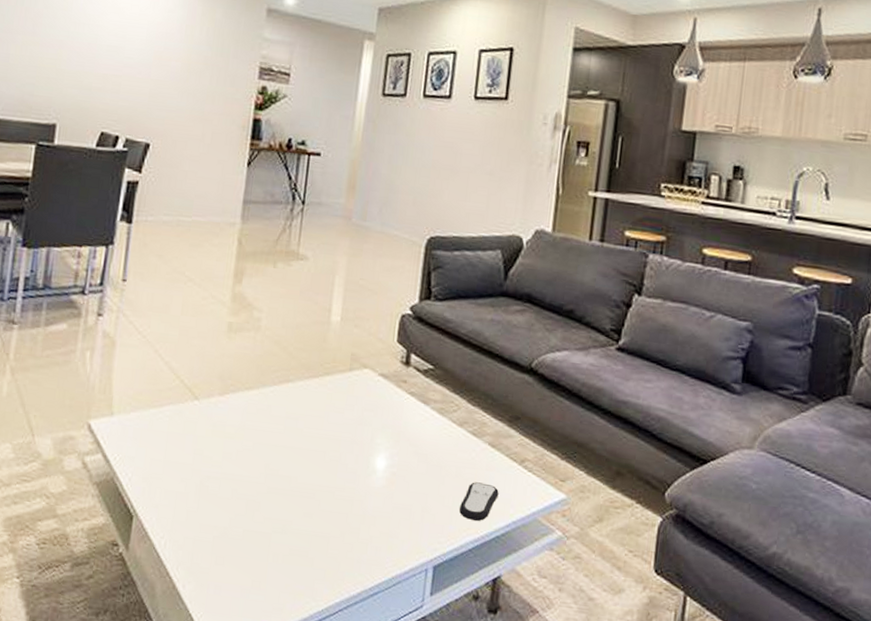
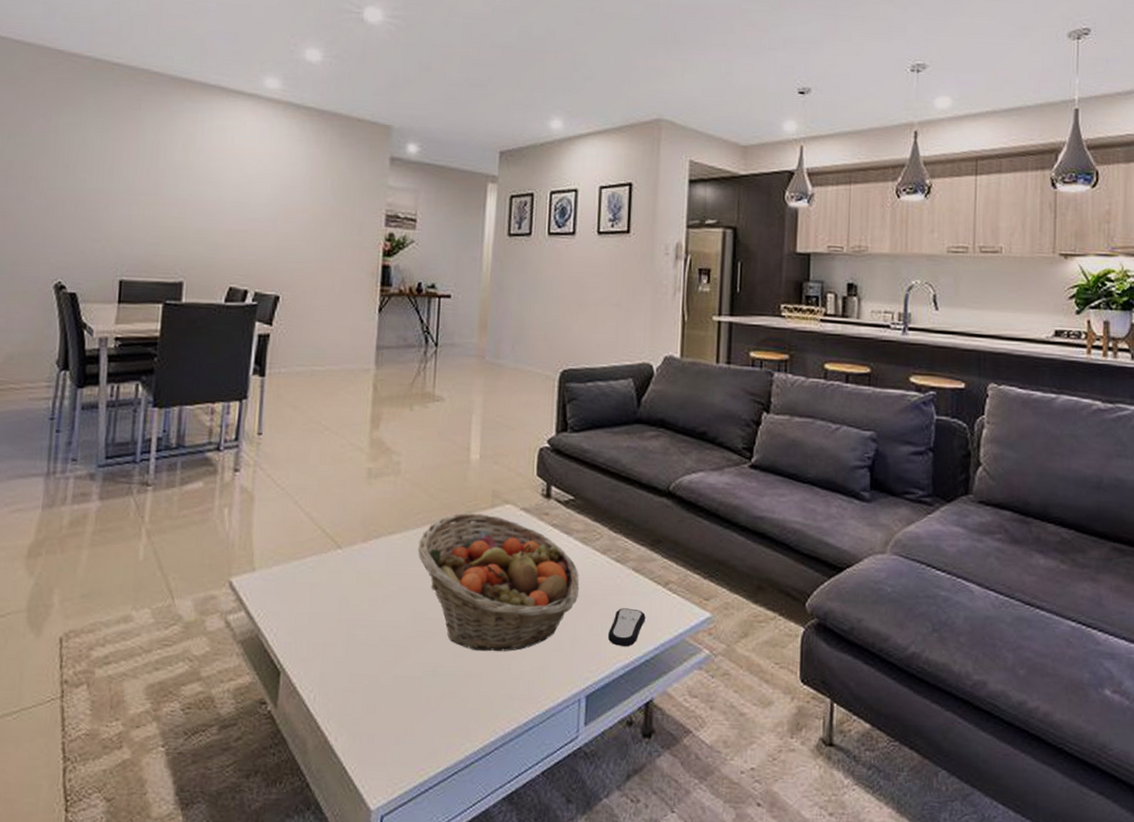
fruit basket: none [274,374,434,516] -> present [418,513,580,652]

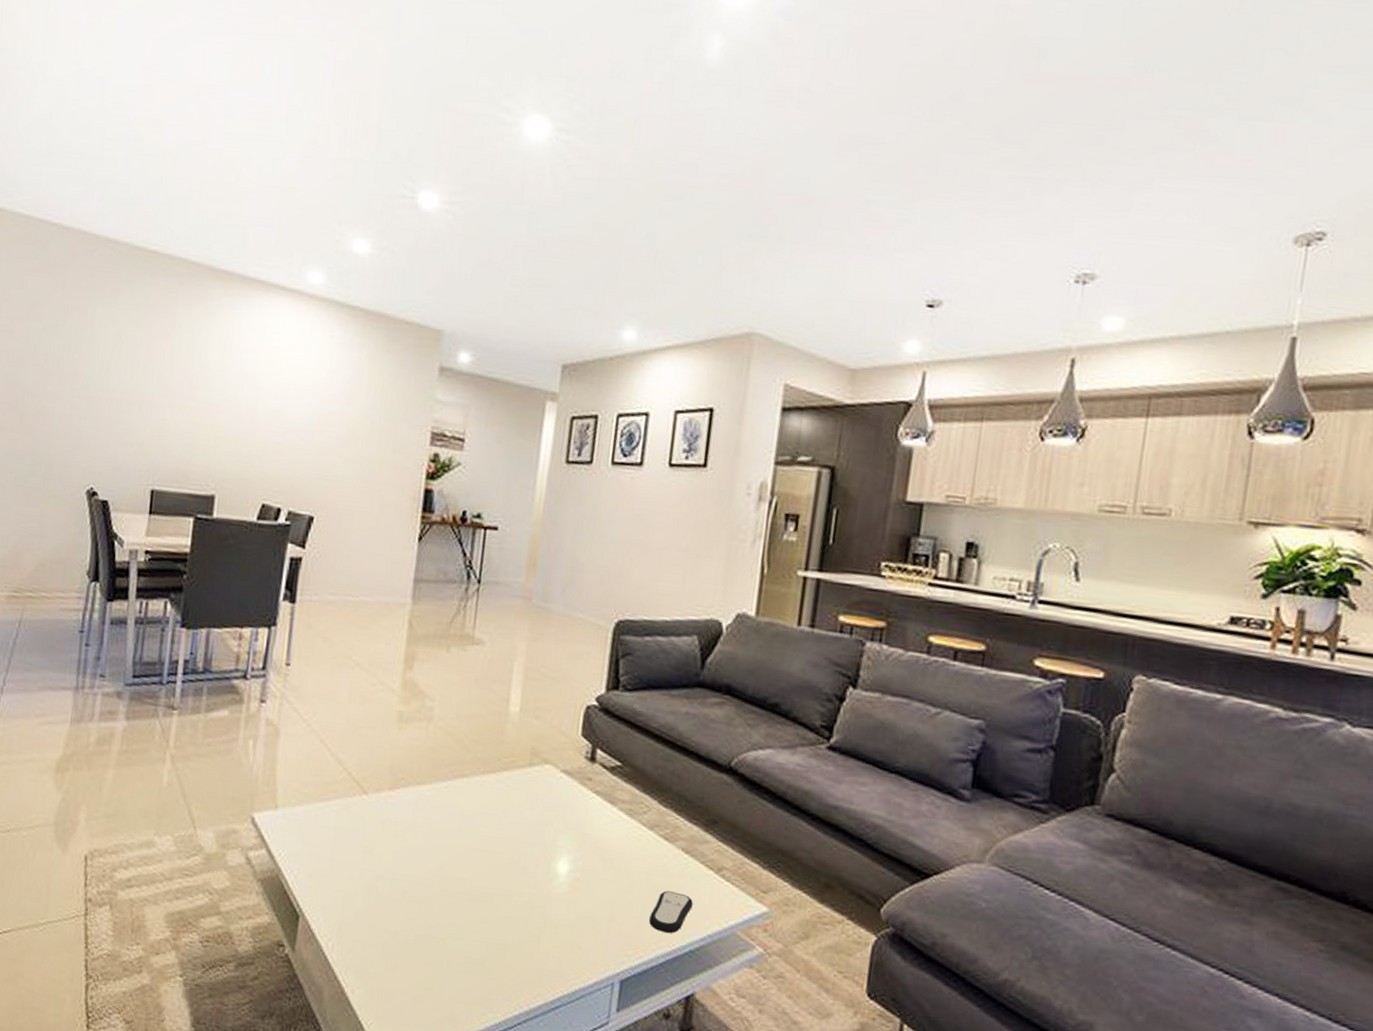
fruit basket: present [418,513,580,652] -> none [447,769,621,923]

